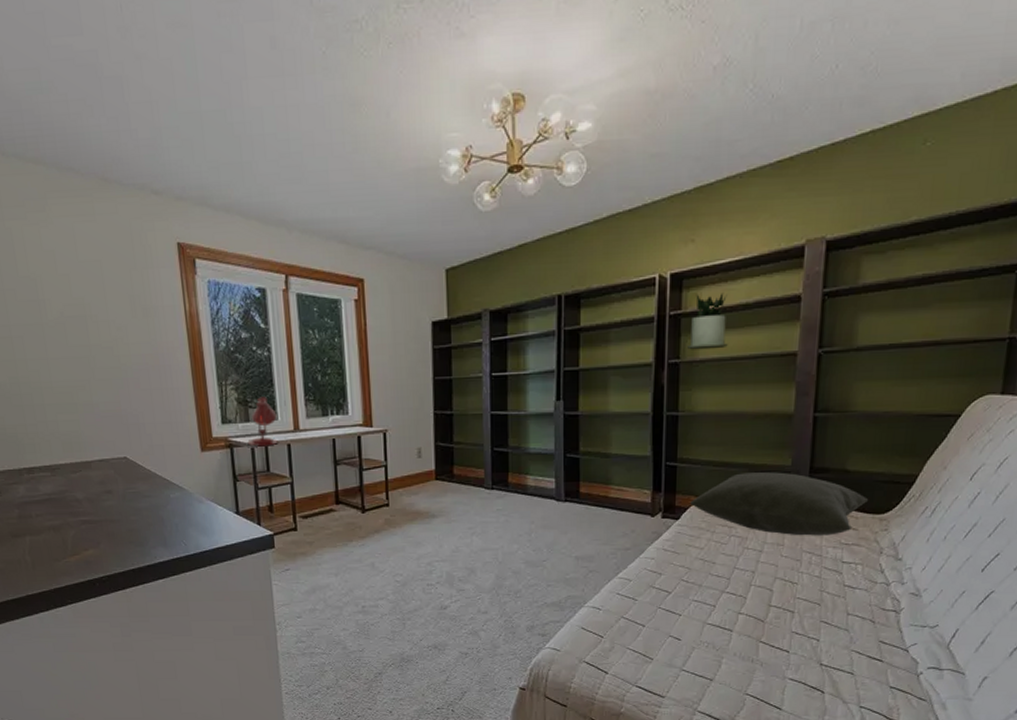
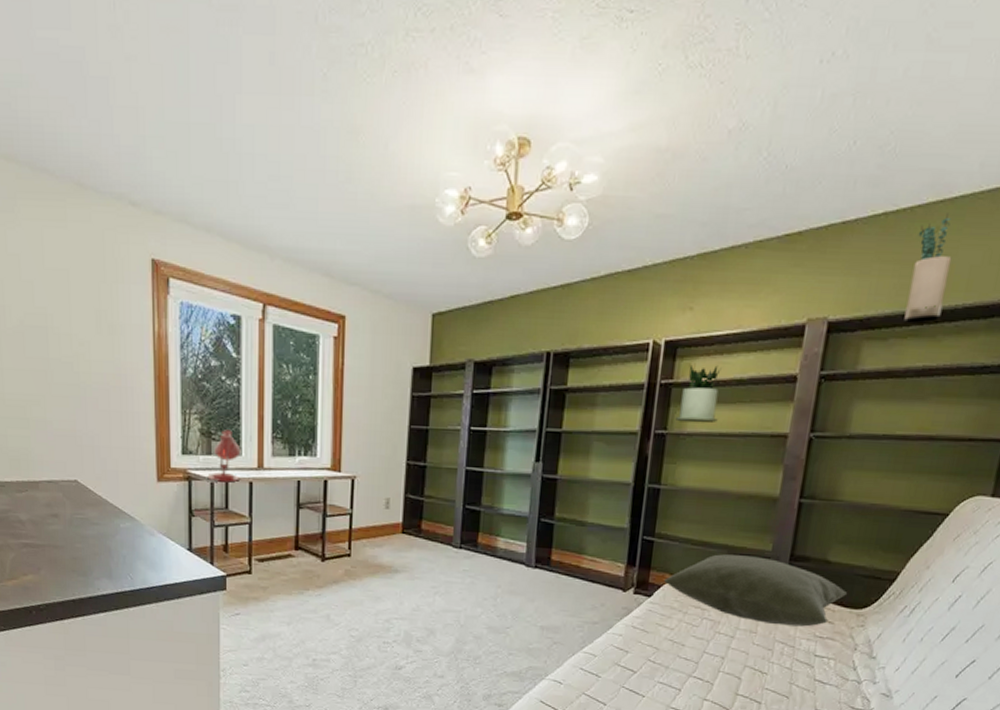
vase: none [900,125,942,235] -> present [904,213,952,324]

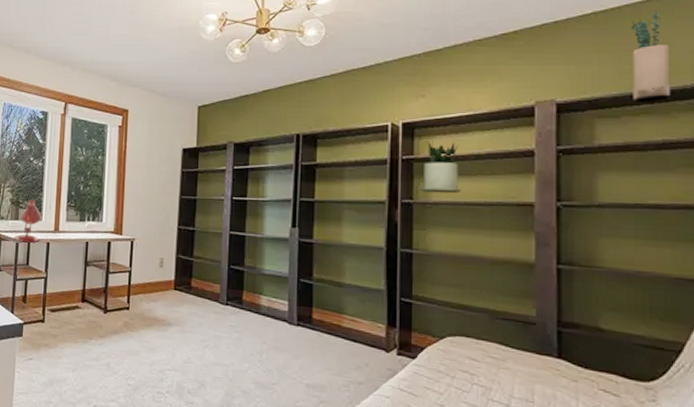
cushion: present [664,554,848,627] -> none [427,318,630,399]

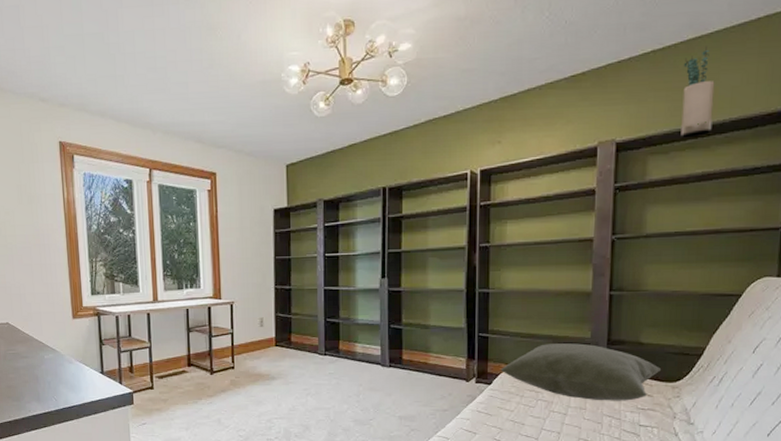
desk lamp: present [14,200,42,243] -> none [113,272,139,315]
planter: present [420,142,461,194] -> none [496,186,532,236]
cushion: none [427,318,630,399] -> present [501,343,662,401]

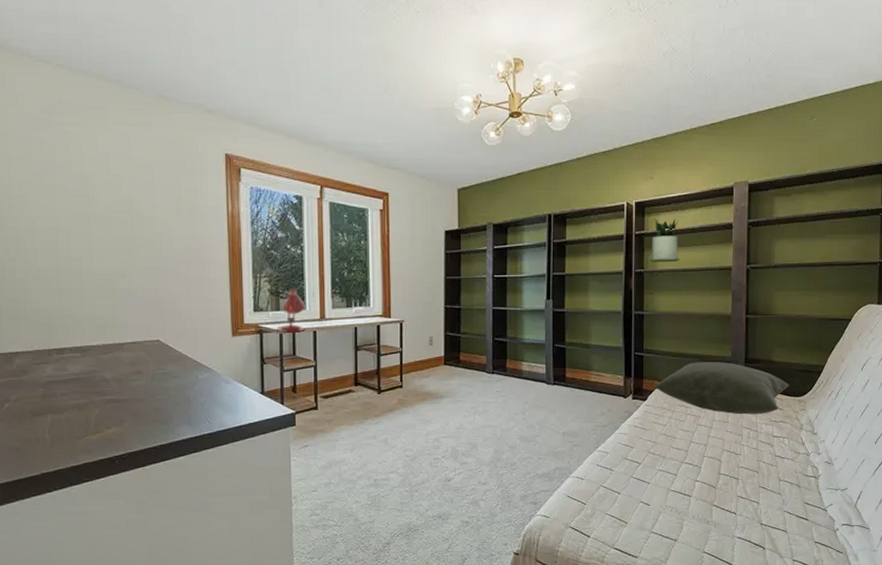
desk lamp: none [113,272,139,315] -> present [276,289,305,333]
planter: none [496,186,532,236] -> present [649,219,680,262]
vase: present [681,46,715,138] -> none [800,107,825,183]

